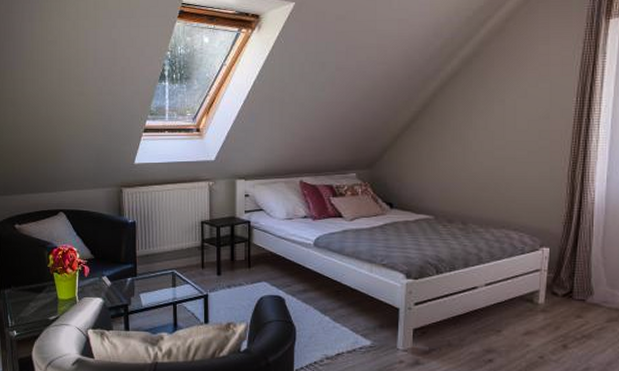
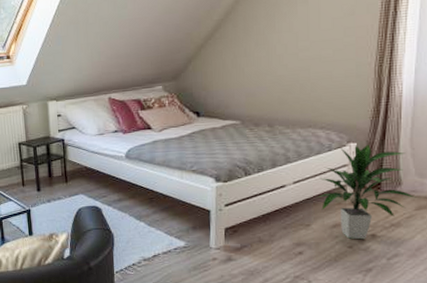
indoor plant: none [509,250,607,350] -> present [317,144,416,240]

